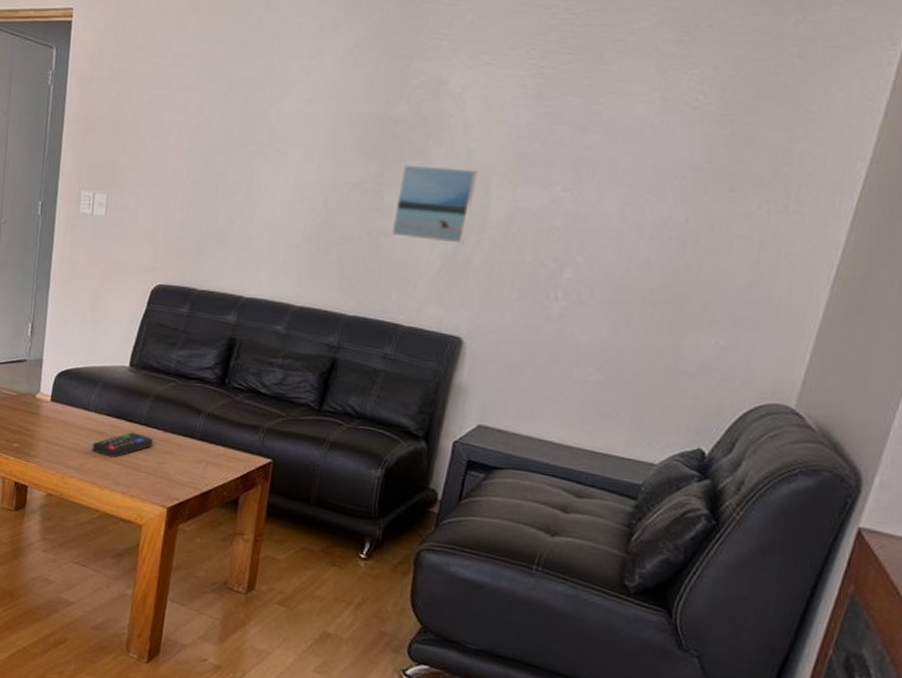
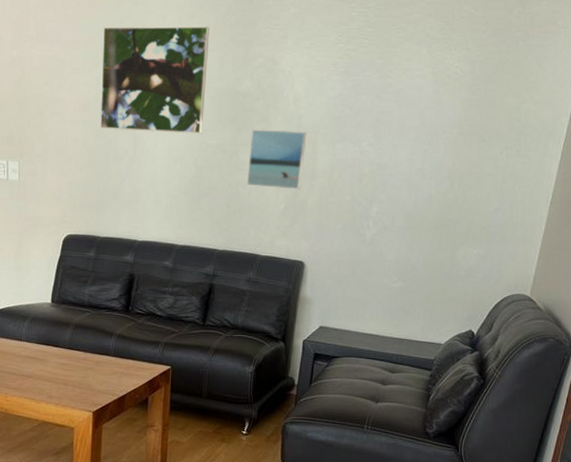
remote control: present [91,432,153,458] -> none [27,355,76,377]
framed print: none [210,36,359,168] -> present [100,26,210,134]

